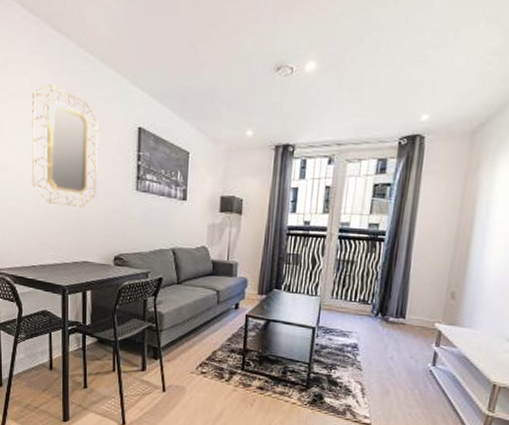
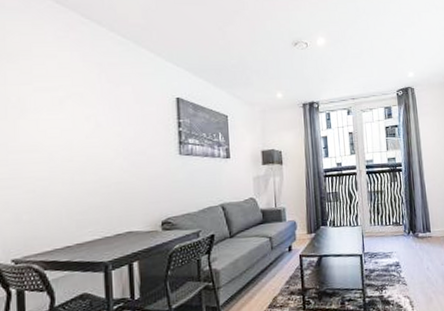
home mirror: present [31,84,98,207] -> none [60,65,138,179]

